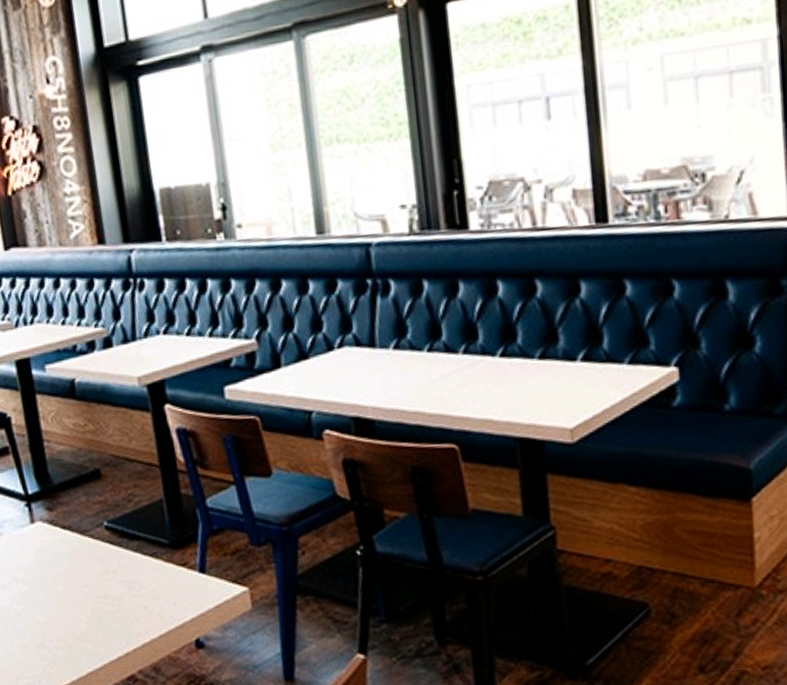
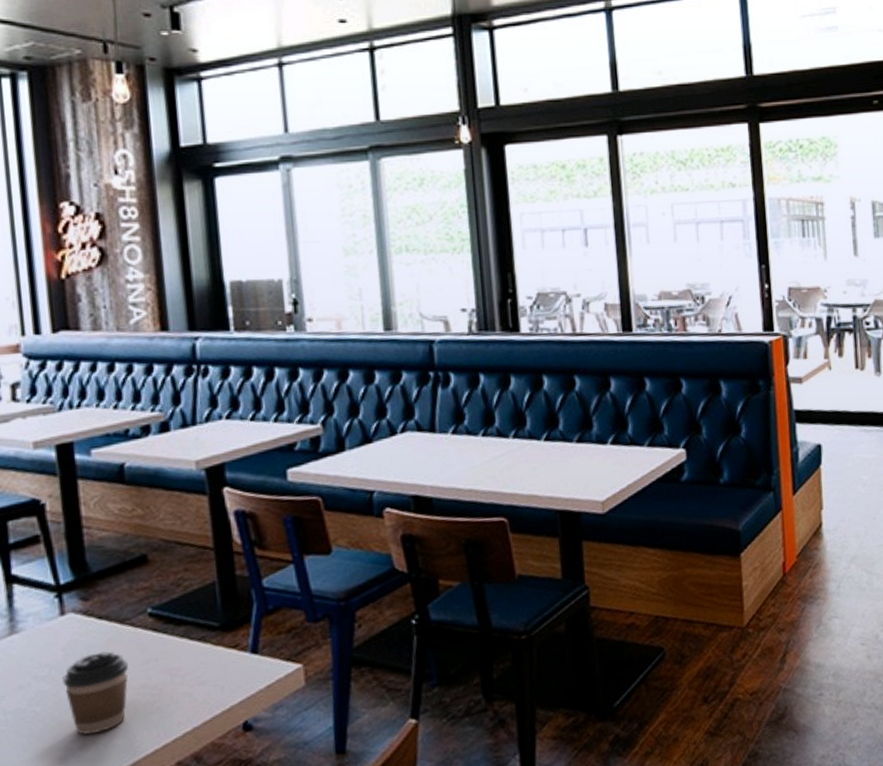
coffee cup: none [36,560,92,636] -> present [62,651,128,735]

